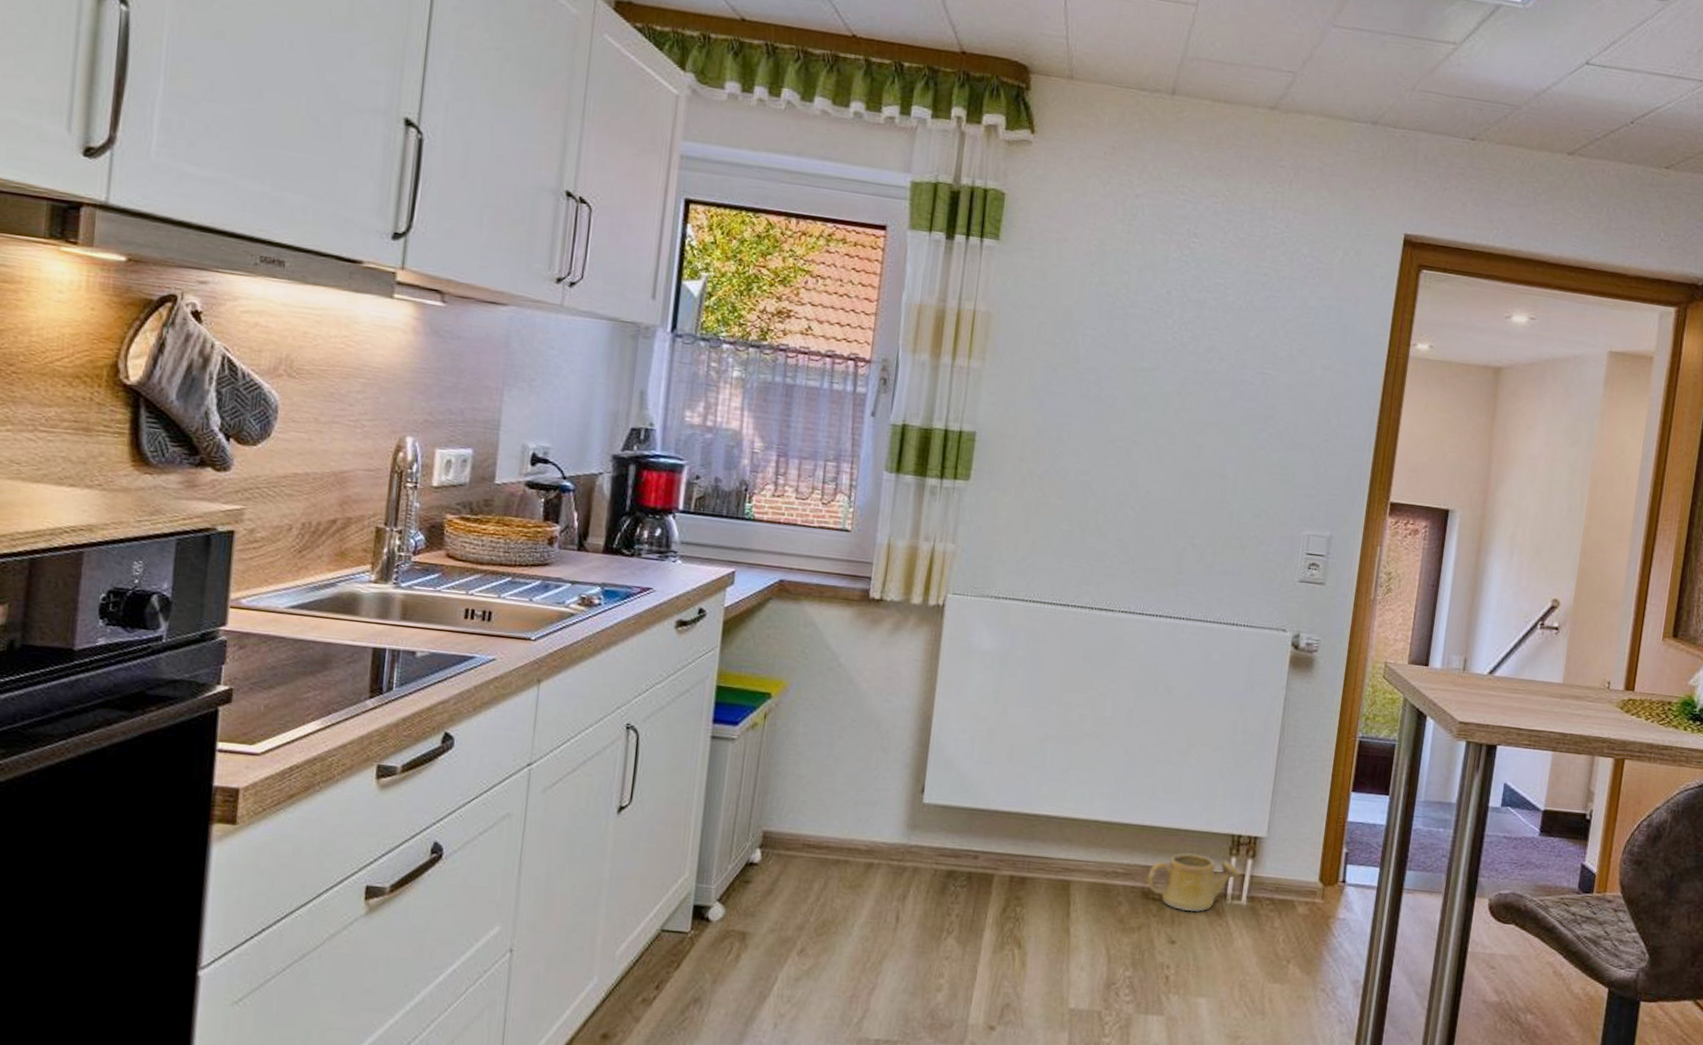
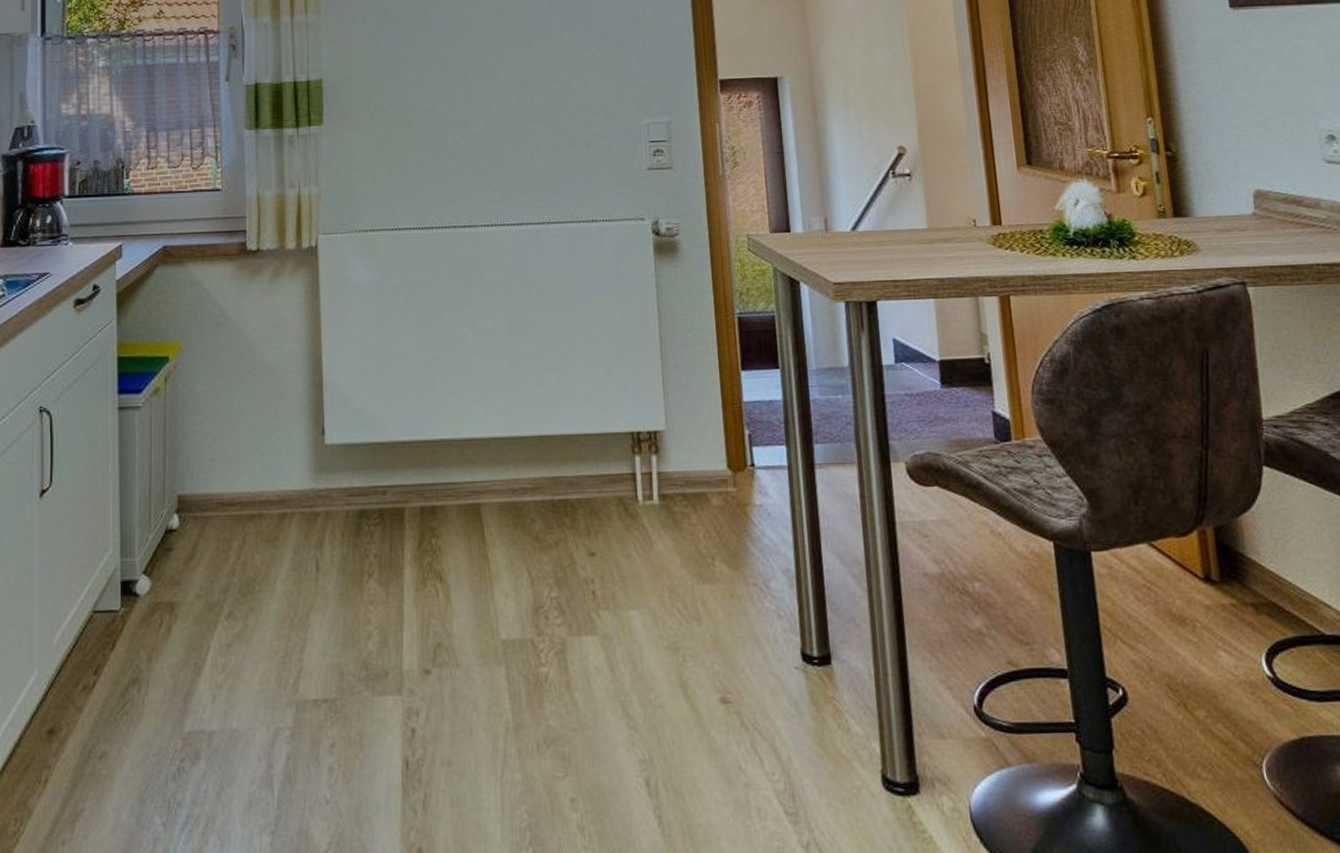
watering can: present [1147,853,1241,912] -> none [555,458,647,519]

